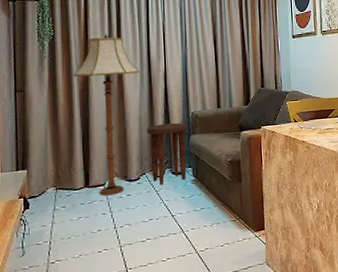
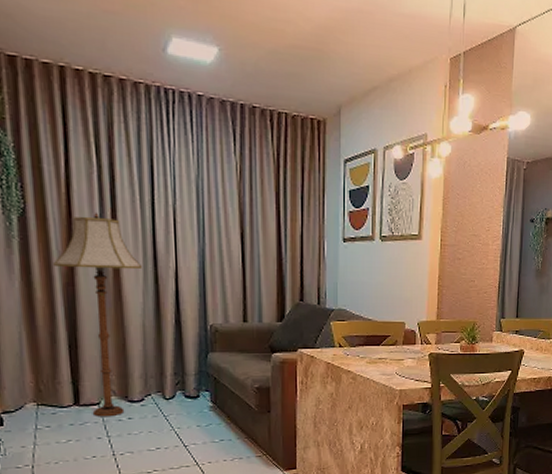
side table: present [146,122,188,185] -> none [152,336,206,410]

